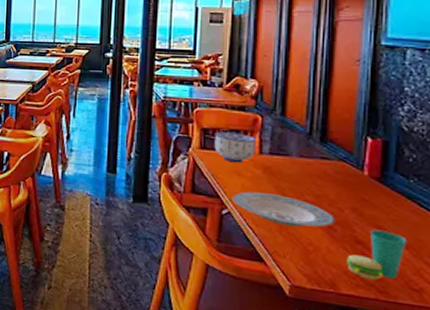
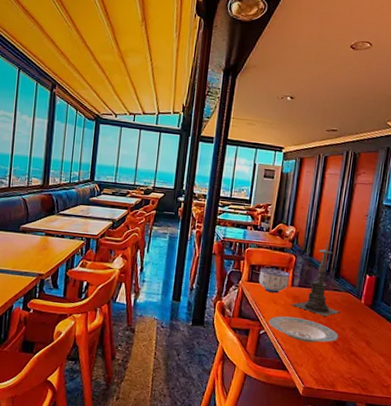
candle holder: none [261,95,333,193] -> present [291,241,340,316]
cup: present [347,229,407,281] -> none [343,343,384,381]

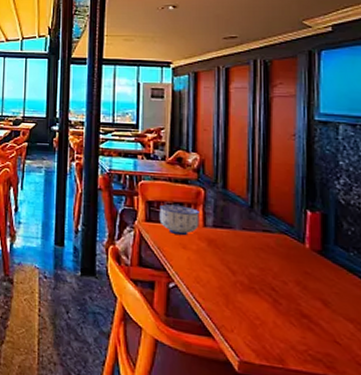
plate: present [269,316,339,343] -> none [179,264,280,301]
candle holder: present [291,241,340,316] -> none [206,168,276,266]

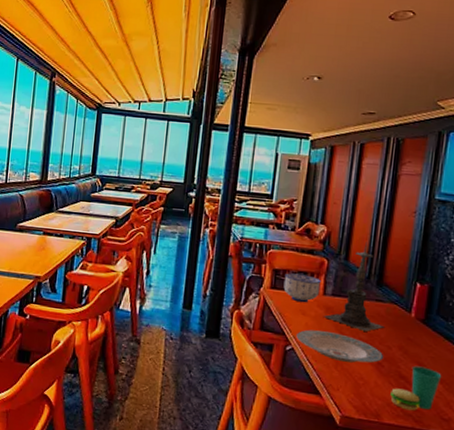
plate: none [179,264,280,301] -> present [296,329,384,363]
candle holder: none [206,168,276,266] -> present [323,242,384,332]
cup: none [293,302,352,356] -> present [390,365,442,411]

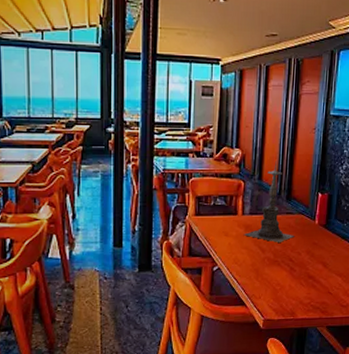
bowl: present [283,273,321,303] -> none [207,198,239,225]
plate: present [296,329,384,363] -> none [222,248,296,272]
cup: present [390,365,442,411] -> none [302,265,341,304]

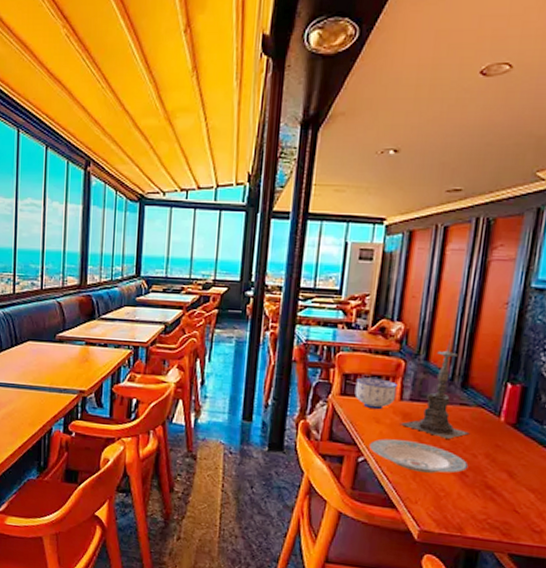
bowl: none [207,198,239,225] -> present [354,377,397,410]
plate: none [222,248,296,272] -> present [369,438,469,473]

